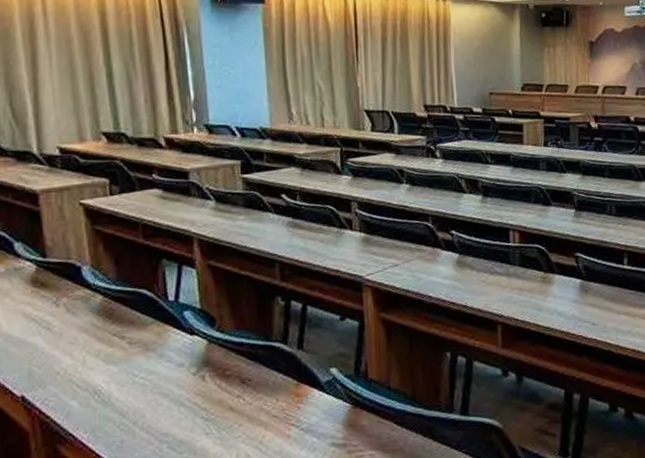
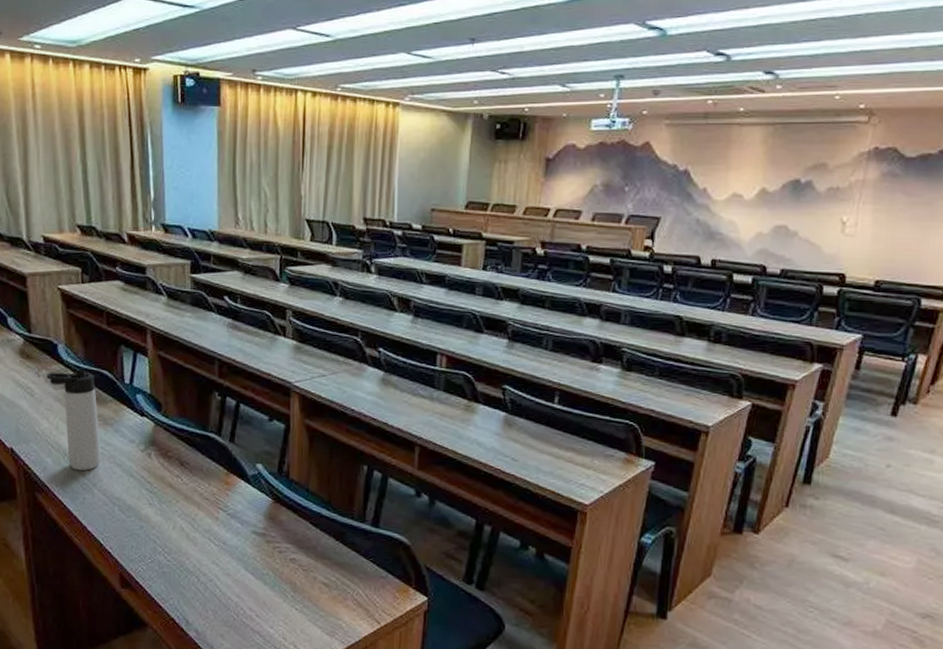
thermos bottle: none [68,291,143,409] -> present [47,369,101,471]

